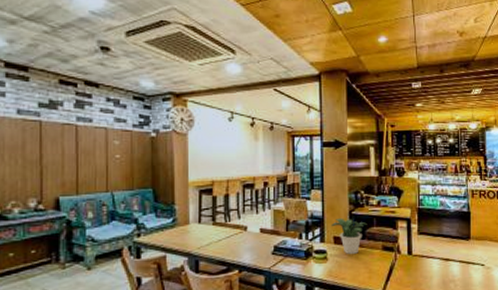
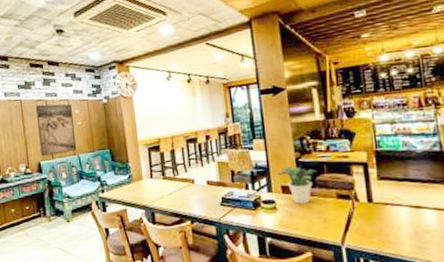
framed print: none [61,129,111,190] -> present [36,104,77,156]

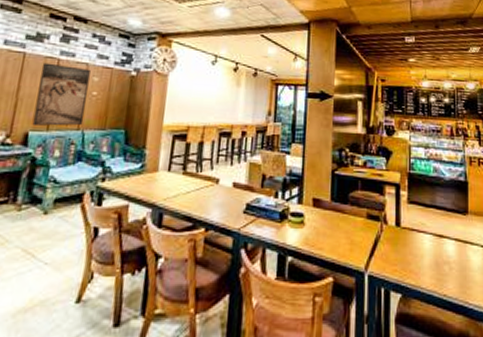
potted plant: present [276,166,317,204] -> none [310,177,351,220]

